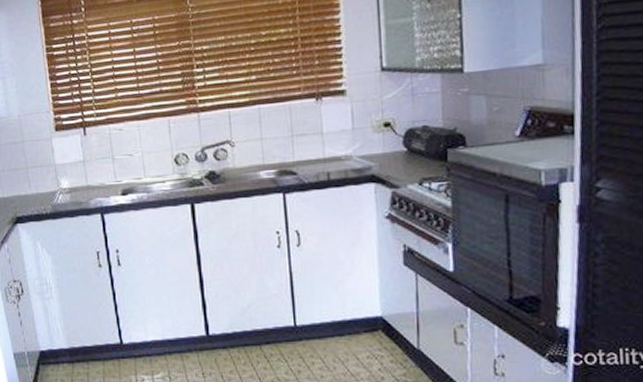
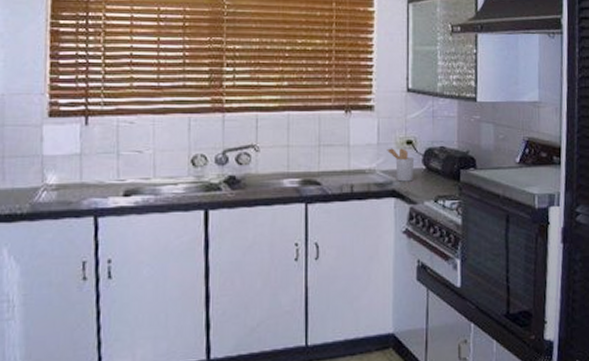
utensil holder: none [363,131,394,166] -> present [387,148,415,182]

